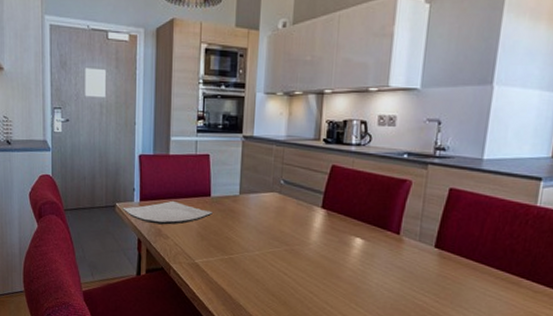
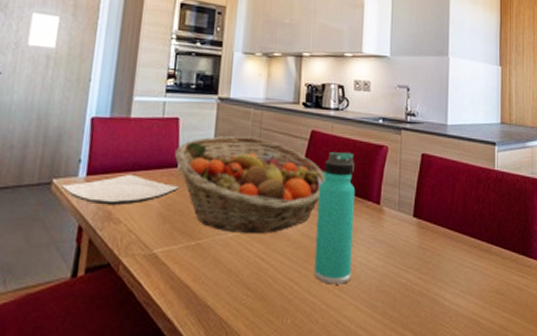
fruit basket: none [208,170,345,254] -> present [175,135,326,233]
thermos bottle: none [331,185,375,300] -> present [313,151,355,284]

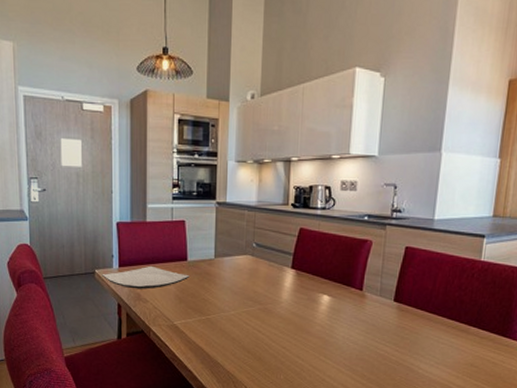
fruit basket: present [175,135,326,233] -> none [184,234,313,312]
thermos bottle: present [313,151,355,284] -> none [302,246,340,353]

